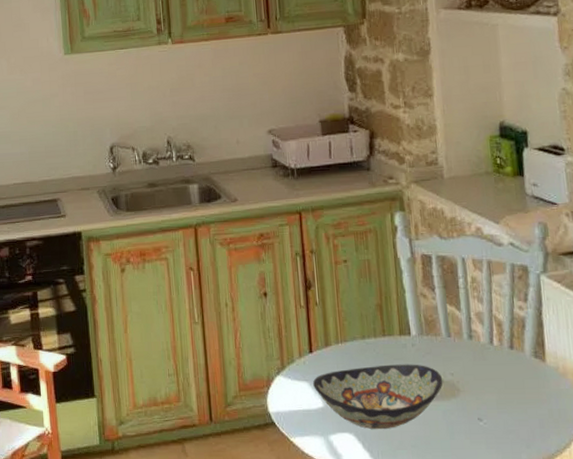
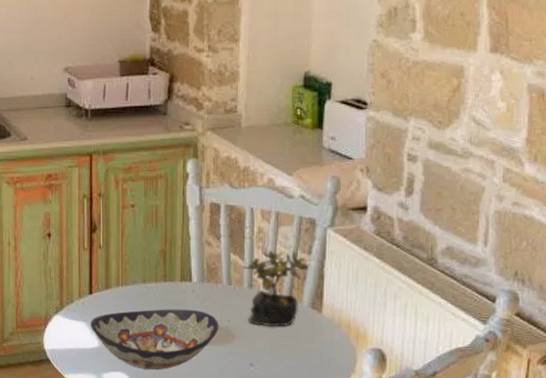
succulent plant: none [458,299,527,379] -> present [241,251,309,327]

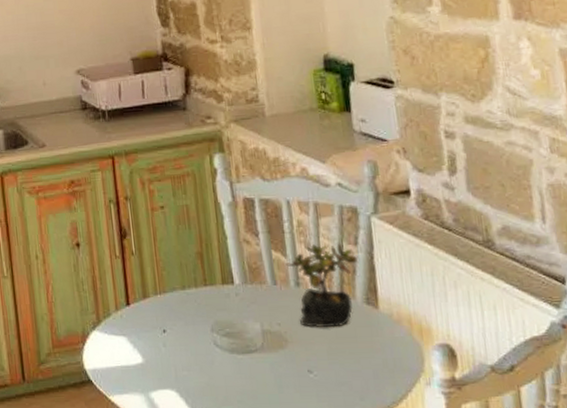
decorative bowl: present [91,309,219,371] -> none [131,314,270,385]

